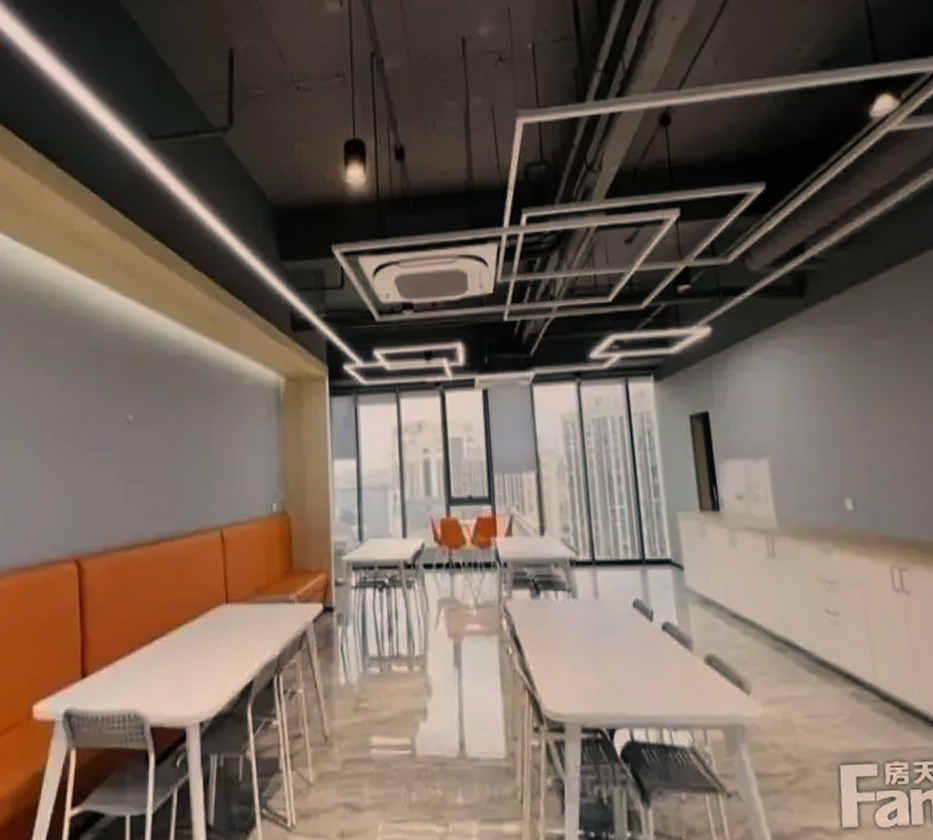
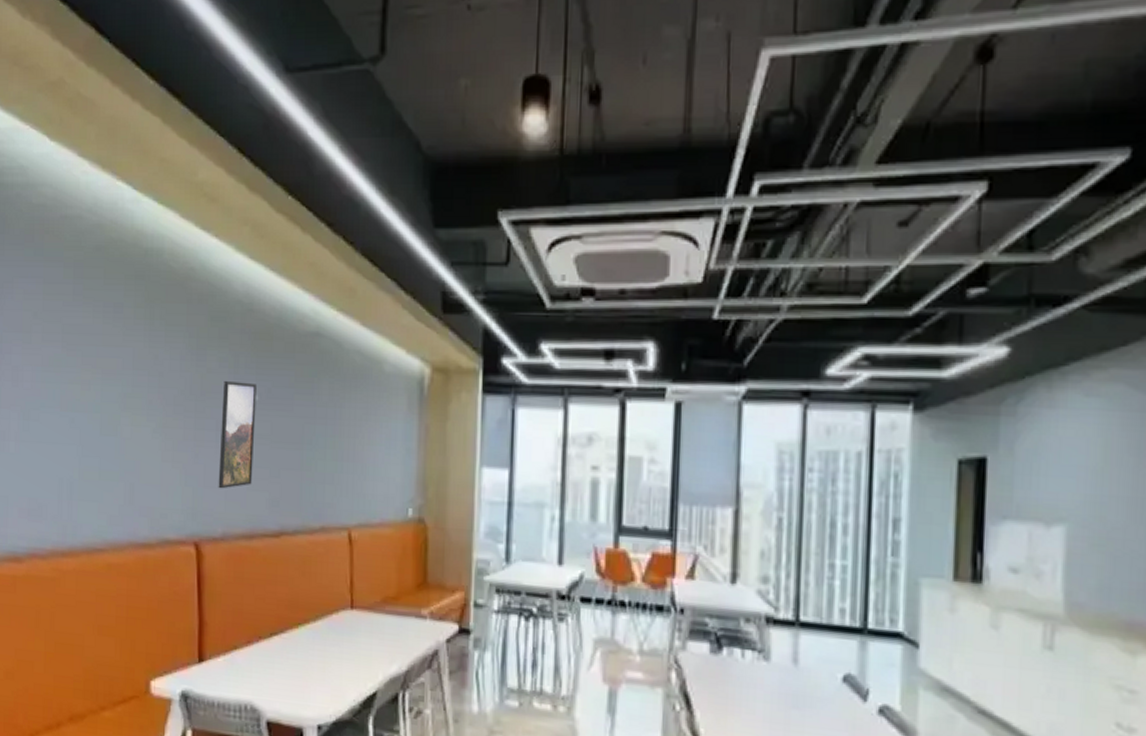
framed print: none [98,404,132,506] -> present [218,381,257,489]

